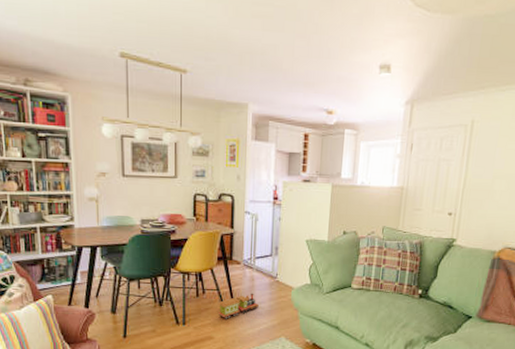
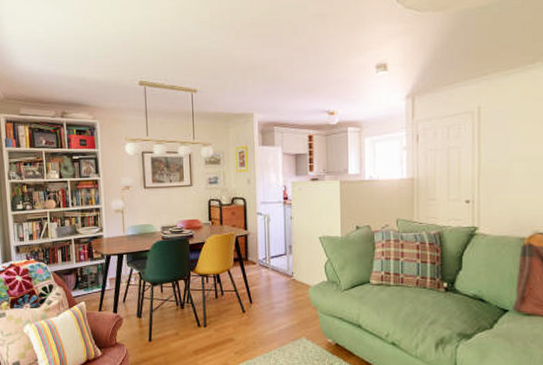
toy train: present [219,293,259,319] -> none [237,292,277,320]

